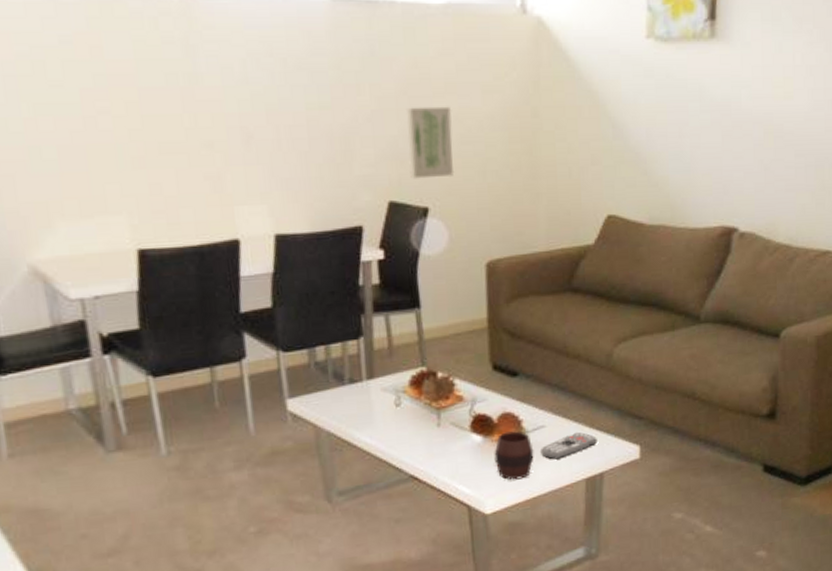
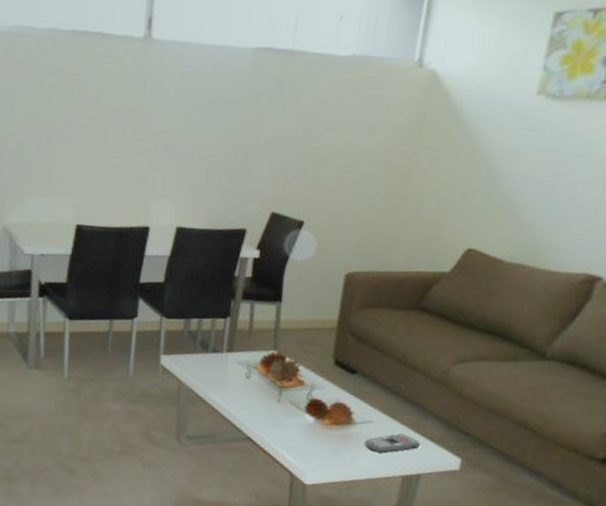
wall art: present [407,106,455,179] -> none [293,138,340,198]
cup: present [494,431,534,480] -> none [321,419,359,463]

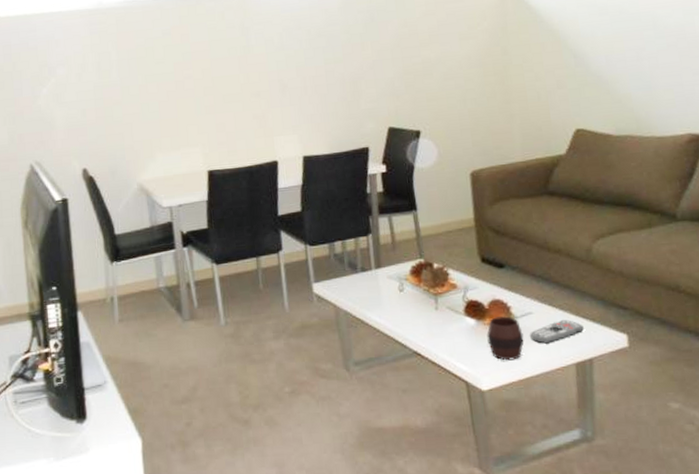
cup: none [321,419,359,463] -> present [486,316,524,361]

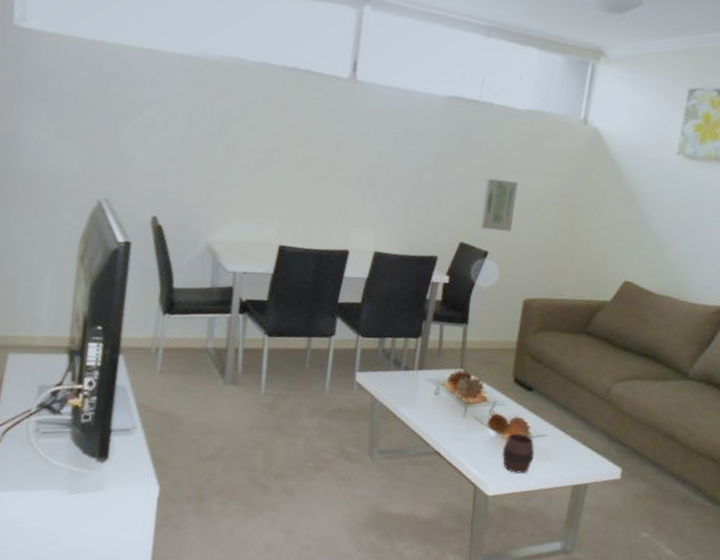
wall art: none [400,52,440,109] -> present [479,178,519,232]
remote control: present [530,319,584,344] -> none [540,445,587,465]

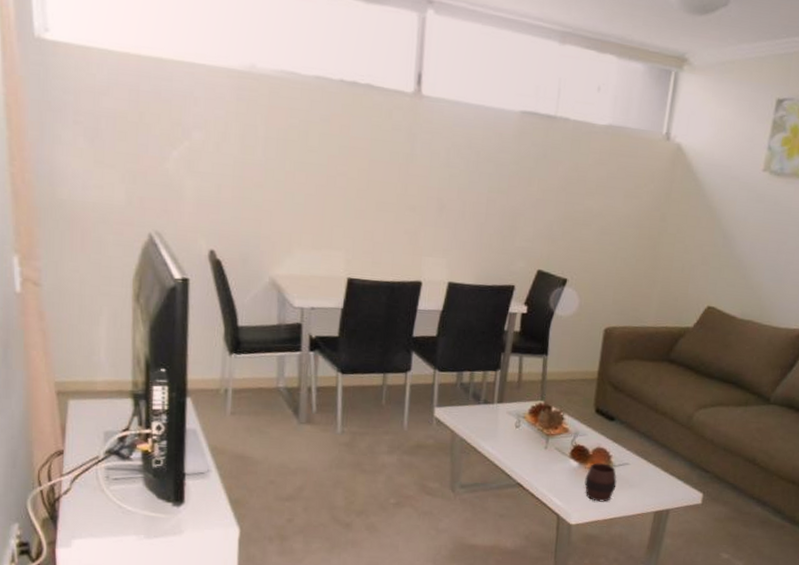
wall art: present [479,178,519,232] -> none [557,200,598,258]

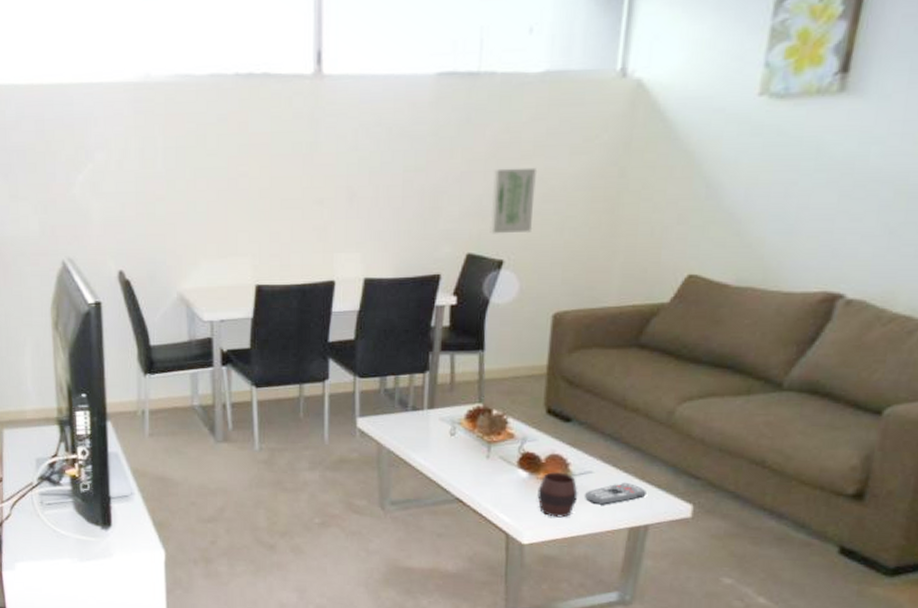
wall art: none [557,200,598,258] -> present [490,167,538,234]
remote control: none [622,473,669,492] -> present [585,482,646,505]

